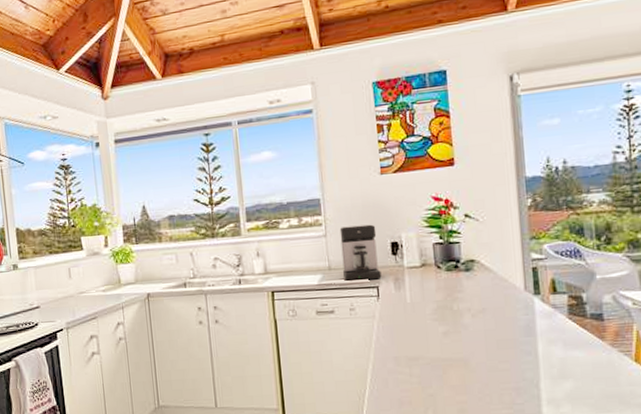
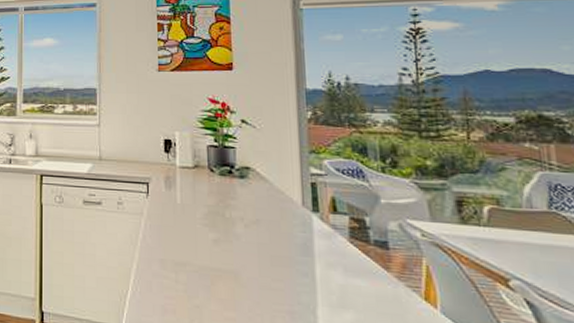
coffee maker: present [339,224,382,282] -> none [113,118,153,176]

